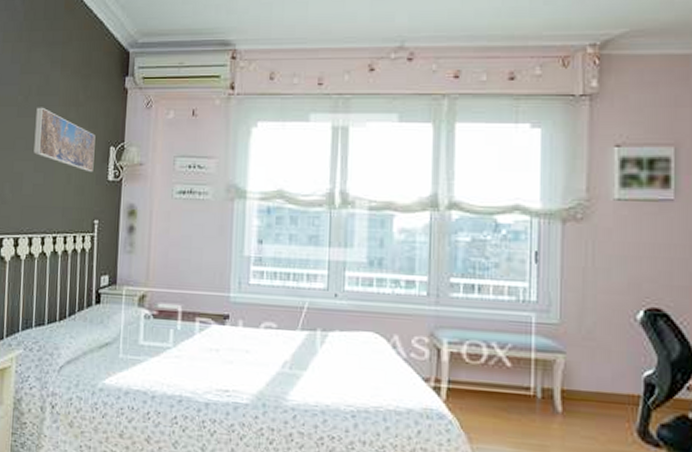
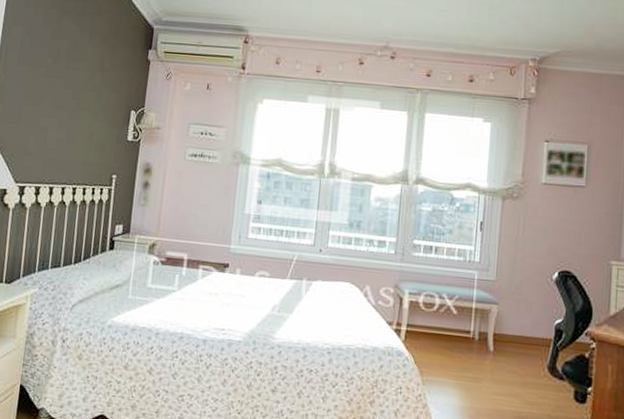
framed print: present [33,107,96,173] -> none [59,69,118,132]

